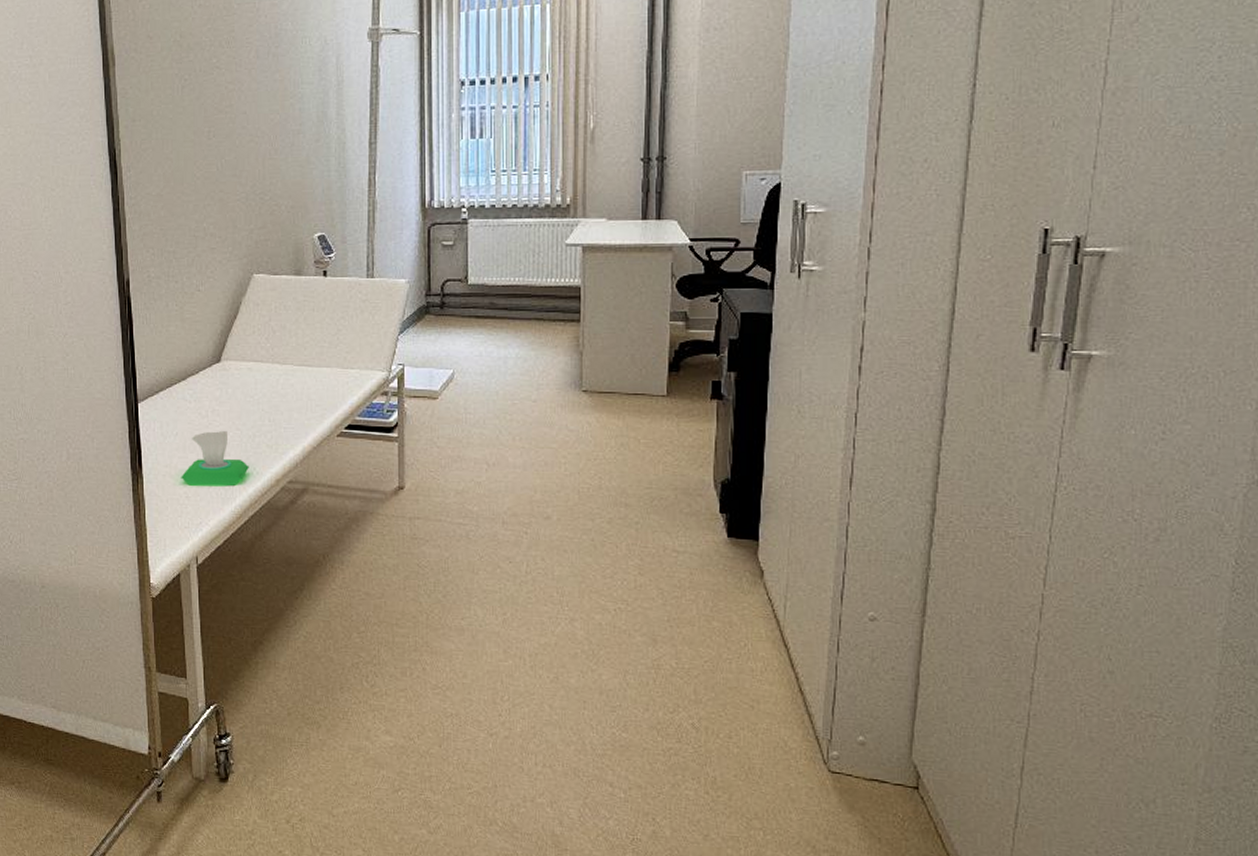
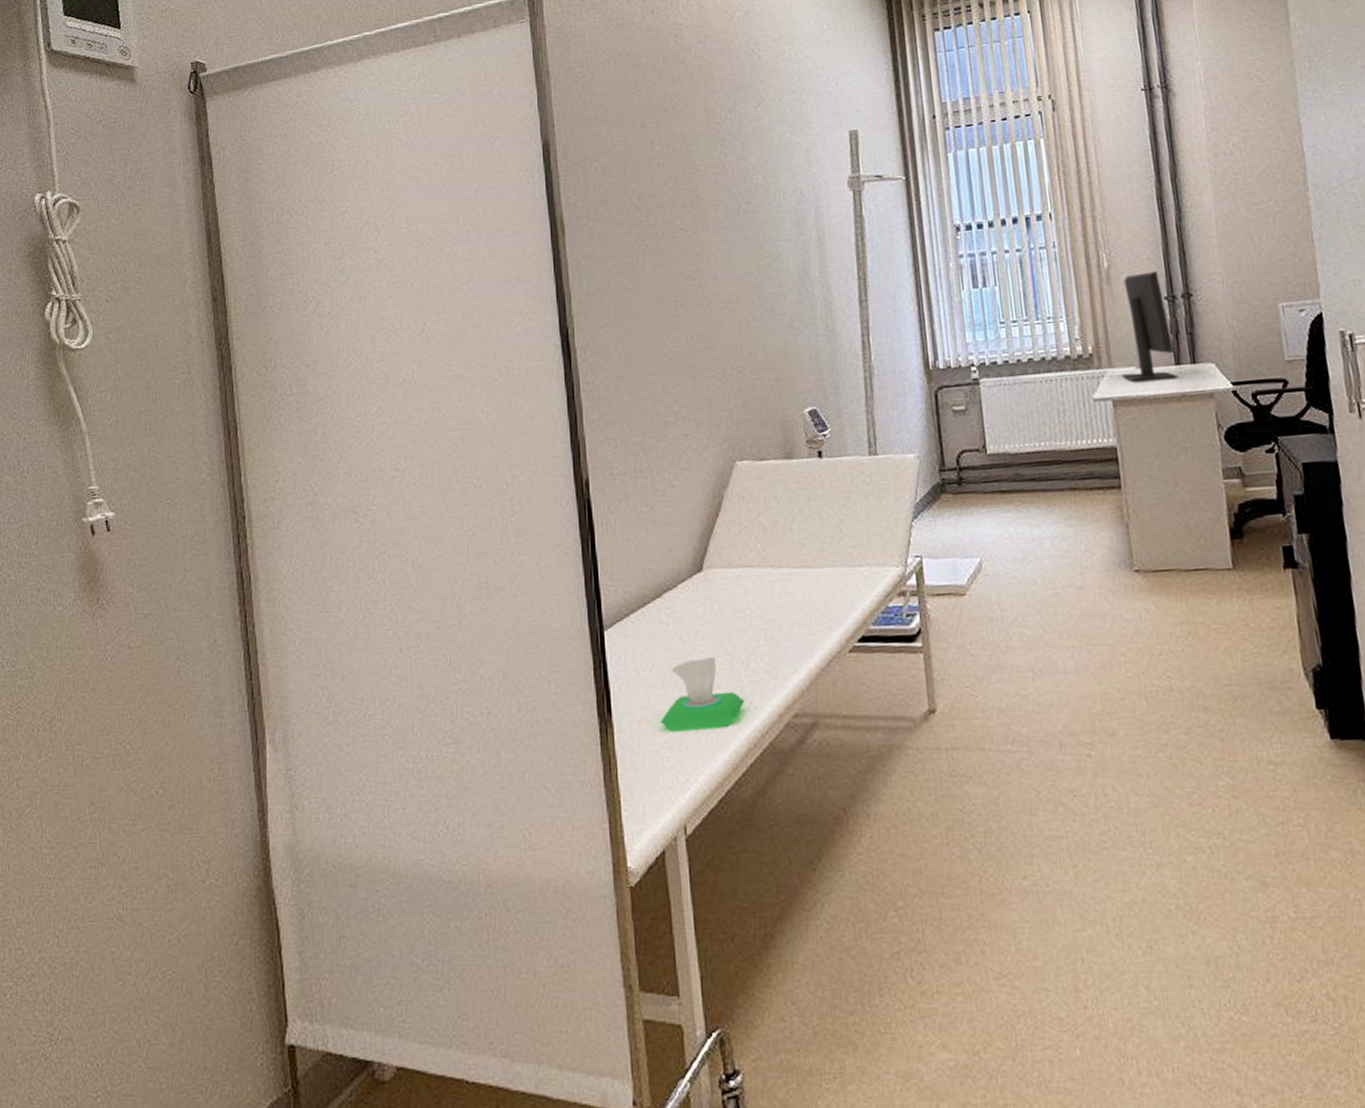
computer monitor: none [594,134,643,233] -> present [1123,271,1178,383]

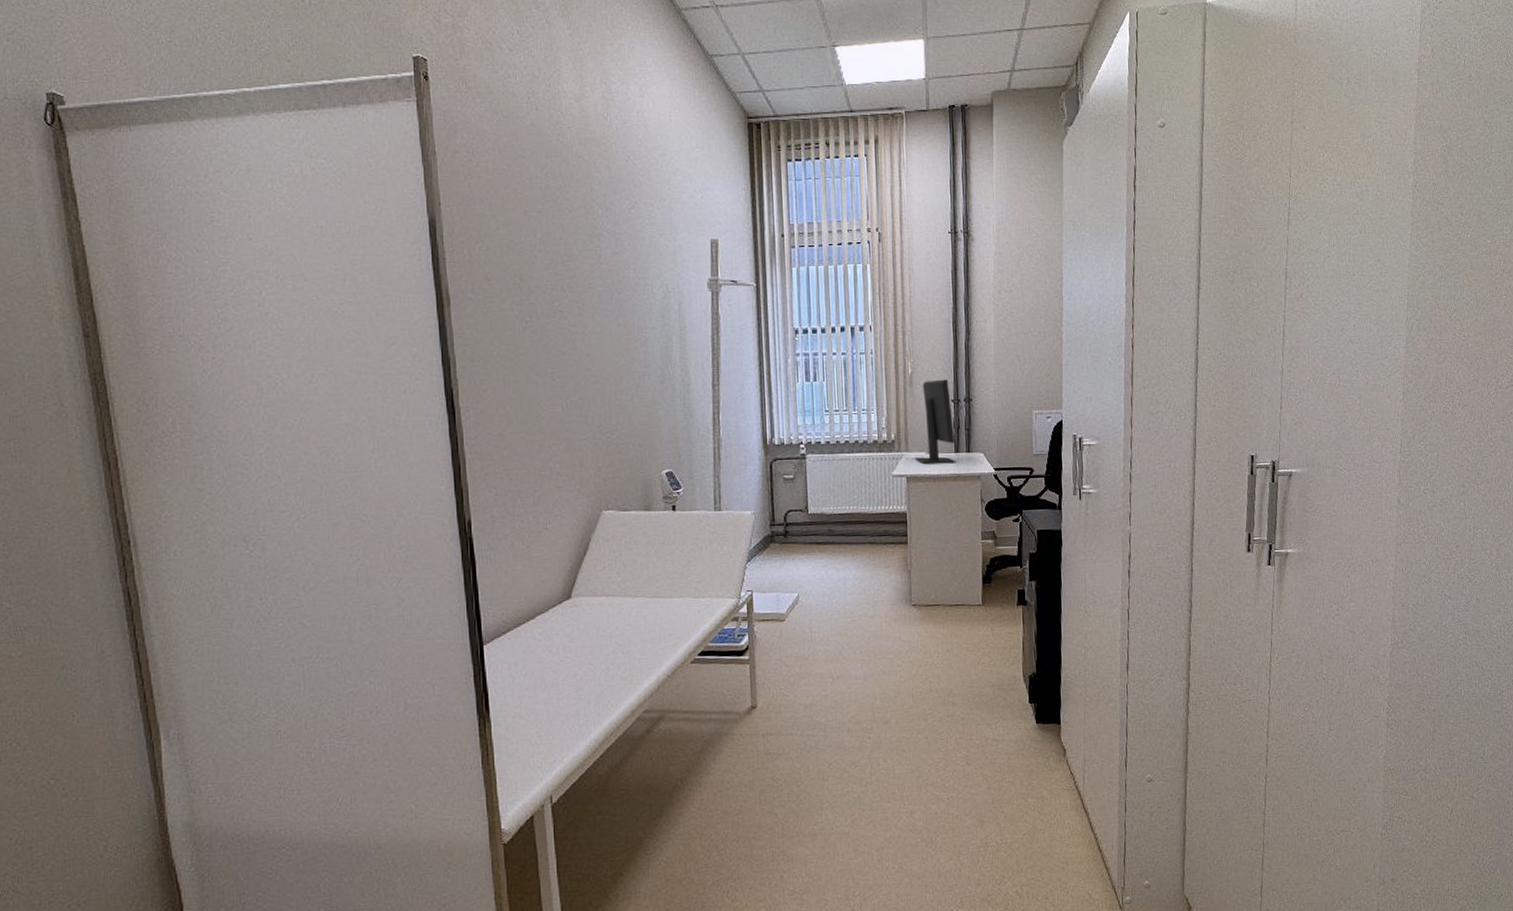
wet wipes pack: present [660,657,744,732] -> none [532,667,603,725]

